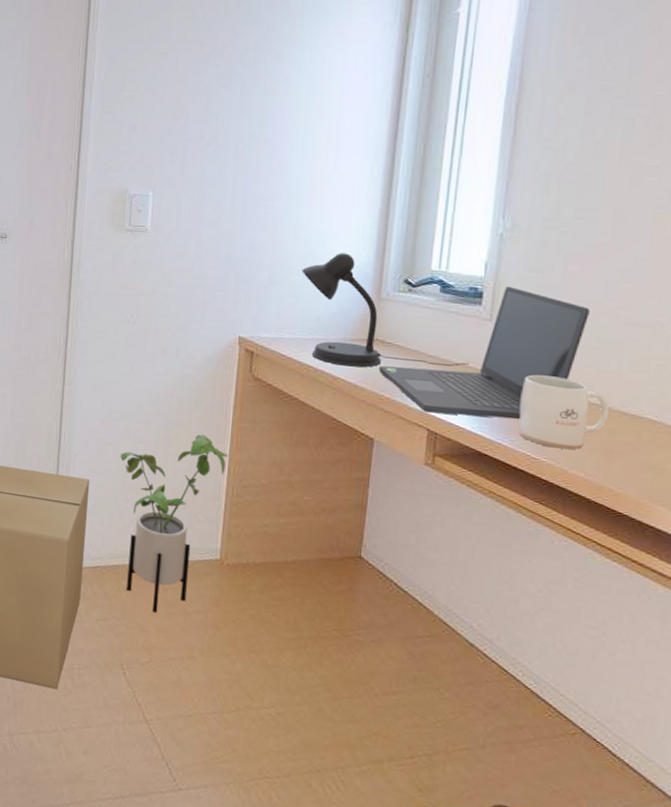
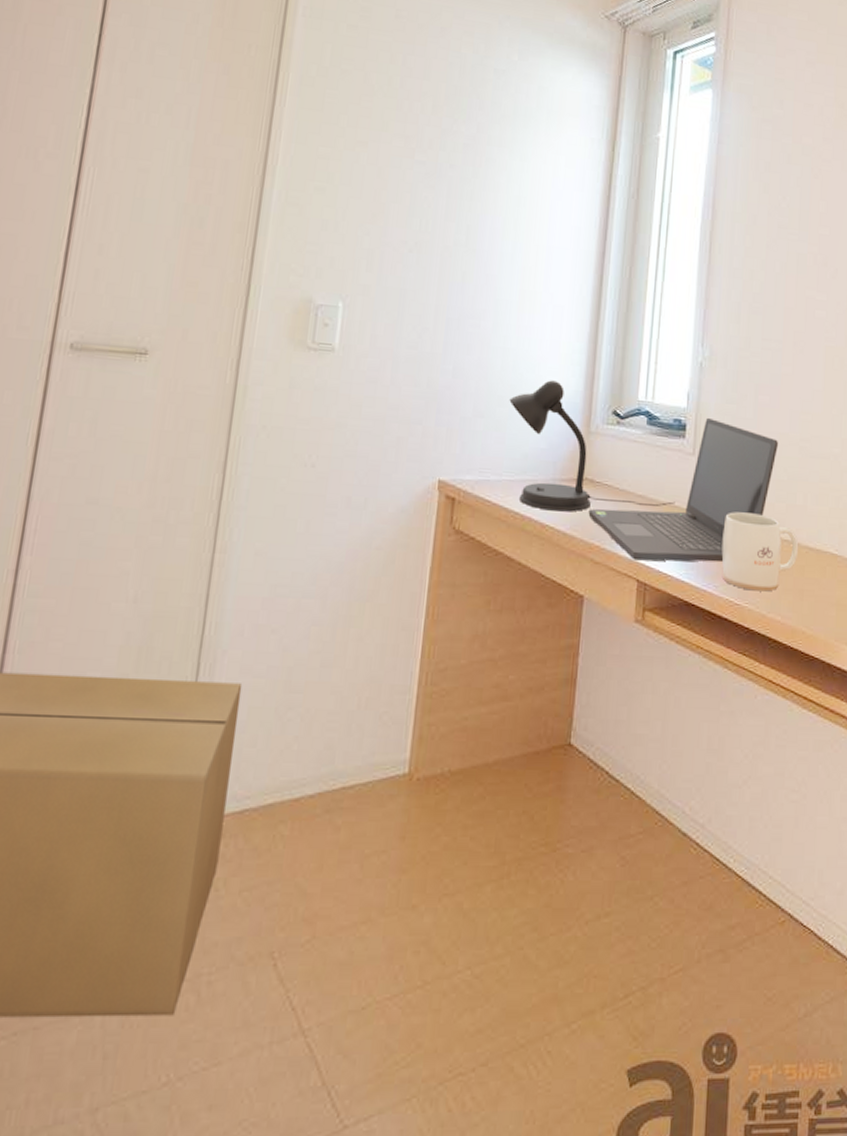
house plant: present [120,434,229,613] -> none [285,607,423,864]

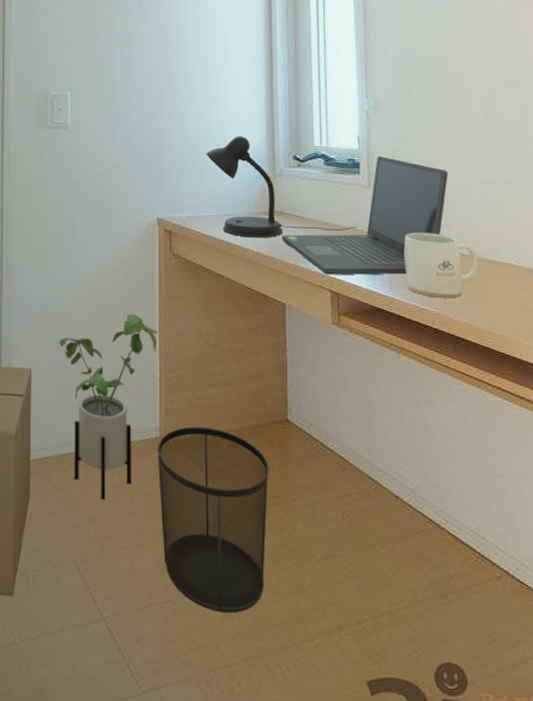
house plant: none [285,607,423,864] -> present [59,314,159,500]
waste bin: none [395,757,542,1003] -> present [157,426,269,613]

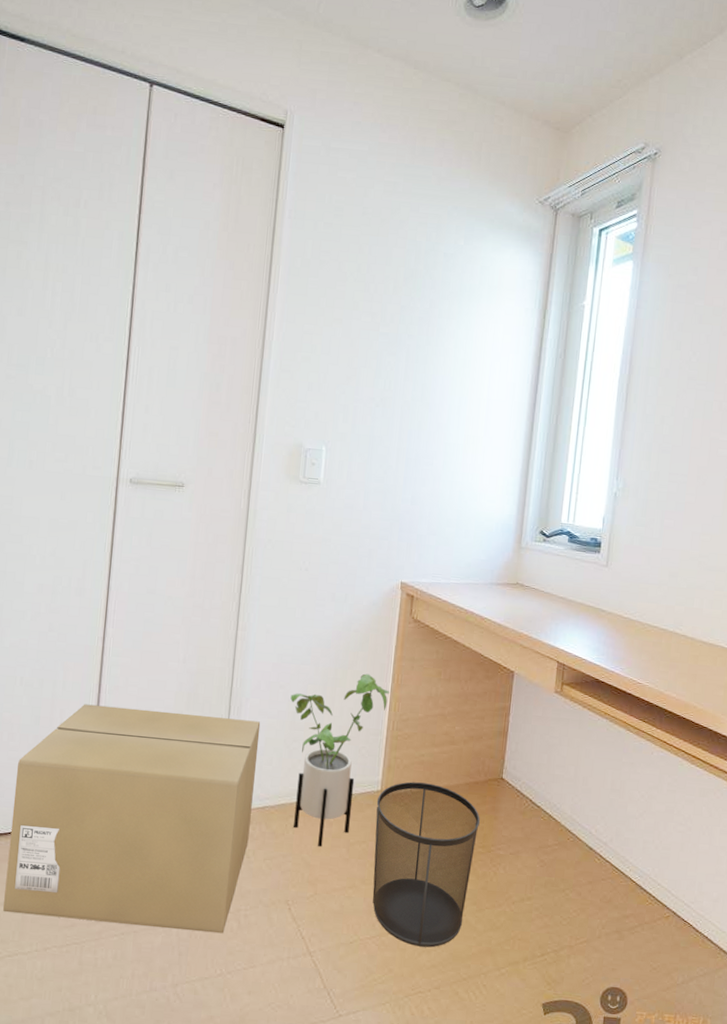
desk lamp: present [206,136,357,238] -> none [456,506,590,609]
laptop: present [281,155,448,275] -> none [518,537,680,651]
mug: present [403,232,479,298] -> none [627,612,694,675]

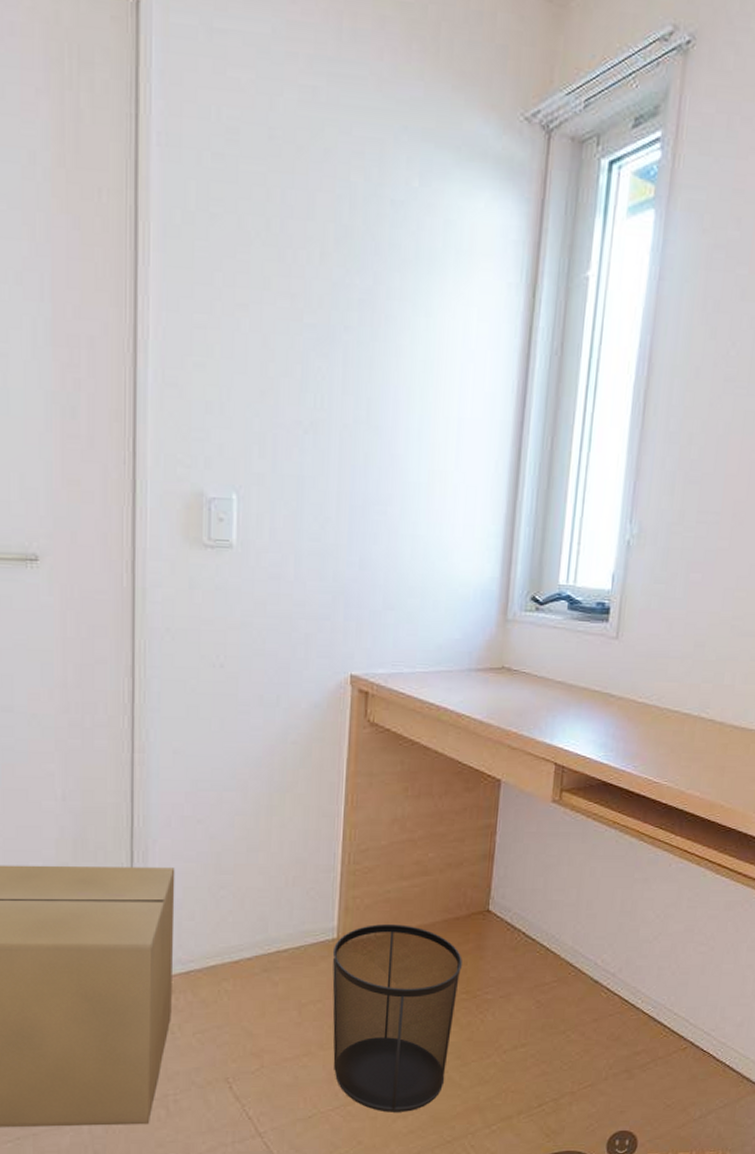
house plant: present [290,673,390,847] -> none [212,796,343,1011]

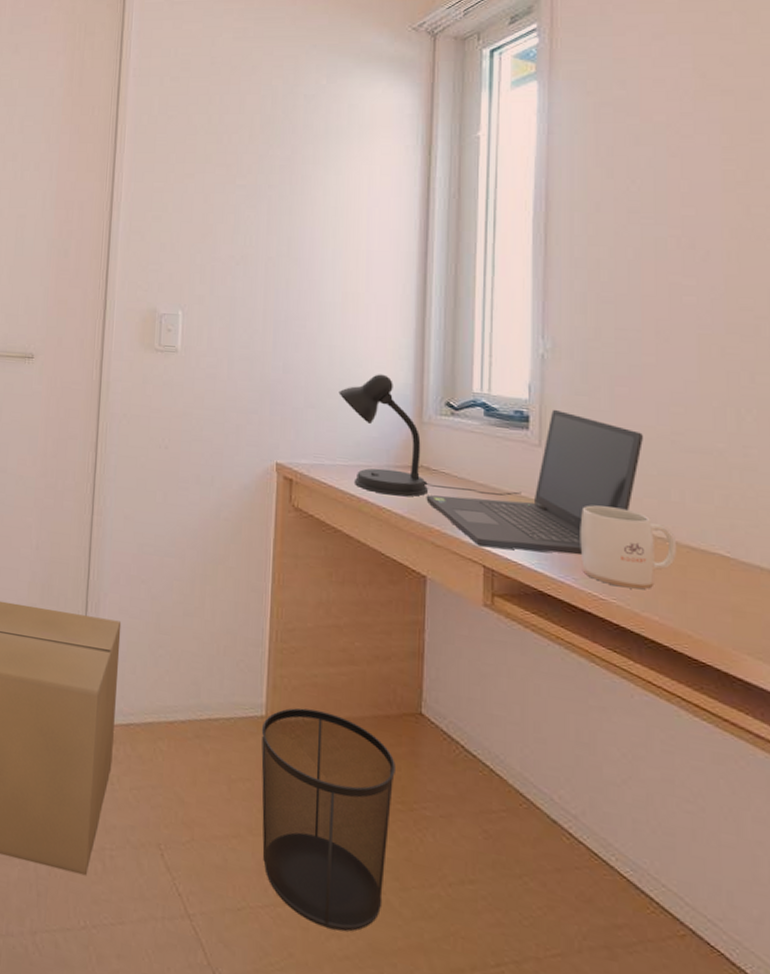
desk lamp: none [421,567,596,701] -> present [338,374,522,497]
laptop: none [505,599,708,745] -> present [426,409,643,556]
mug: none [641,694,724,770] -> present [580,505,677,590]

